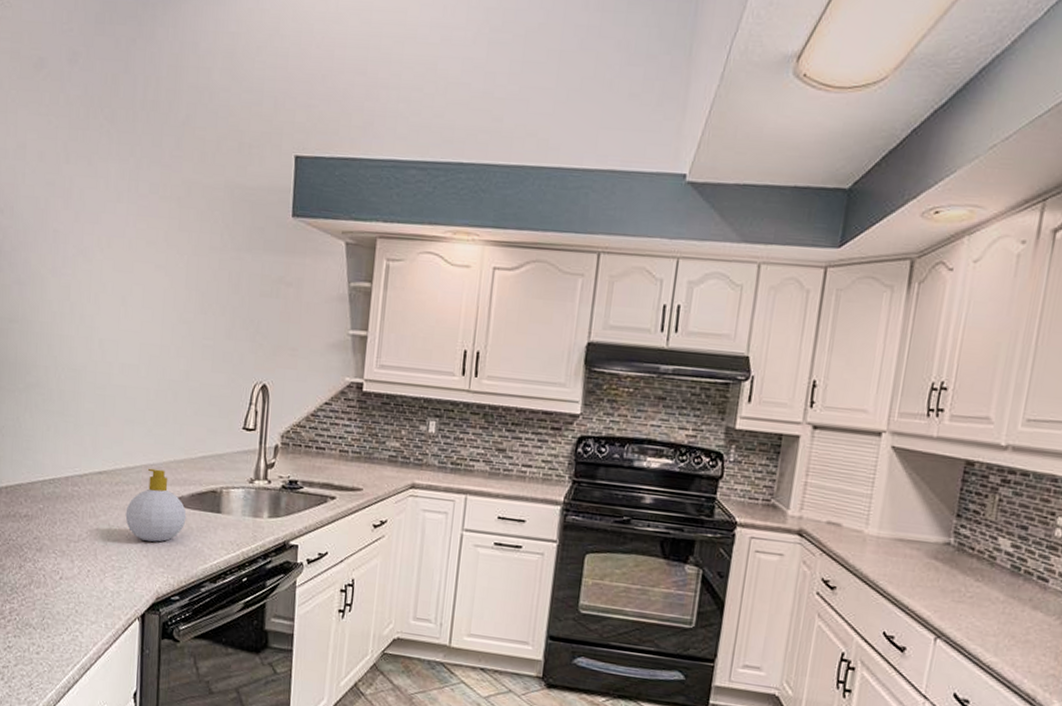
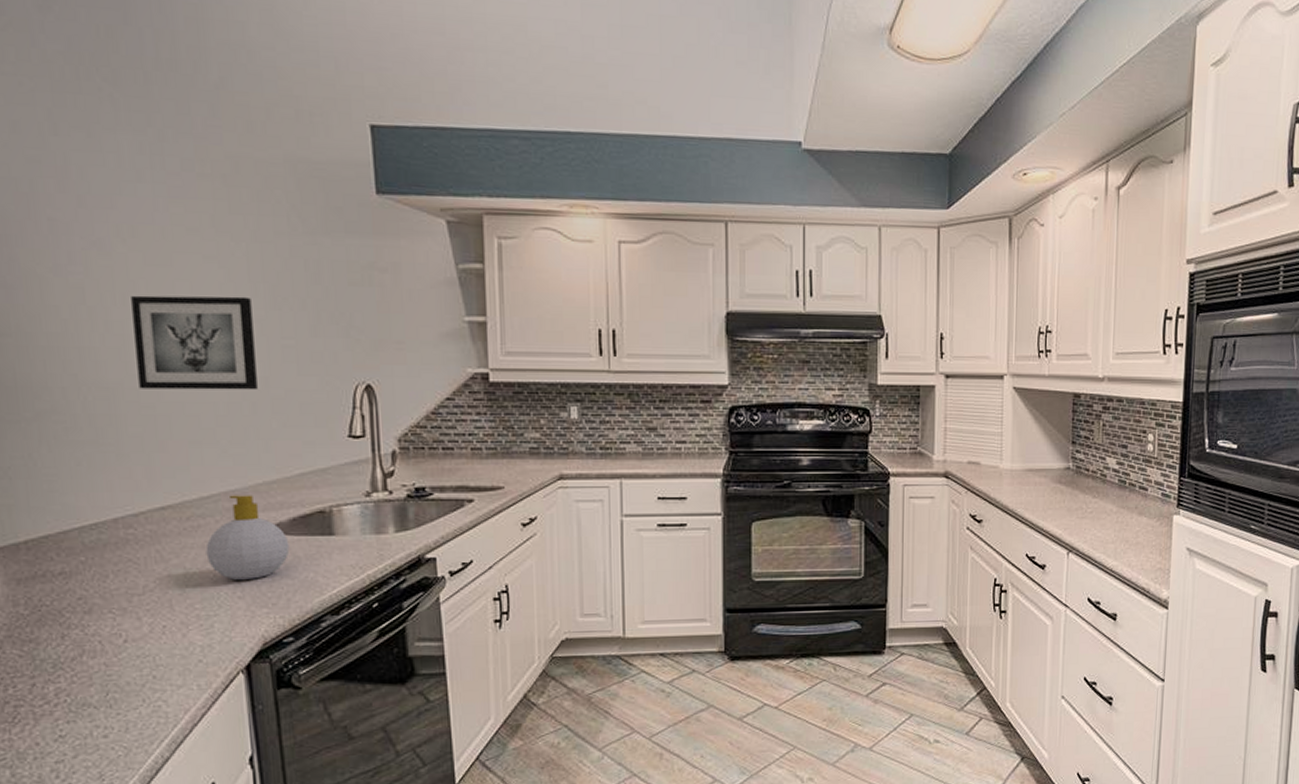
wall art: none [97,295,185,382] -> present [131,295,258,390]

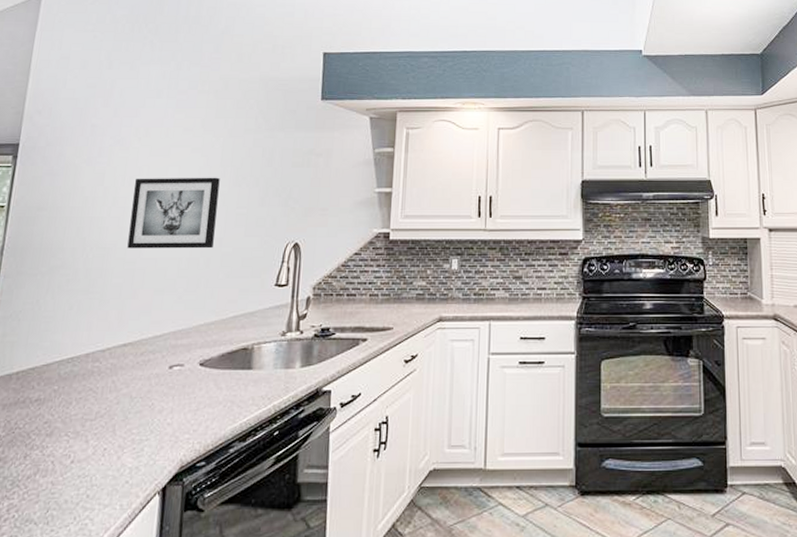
soap bottle: present [205,495,290,580] -> none [149,334,216,408]

